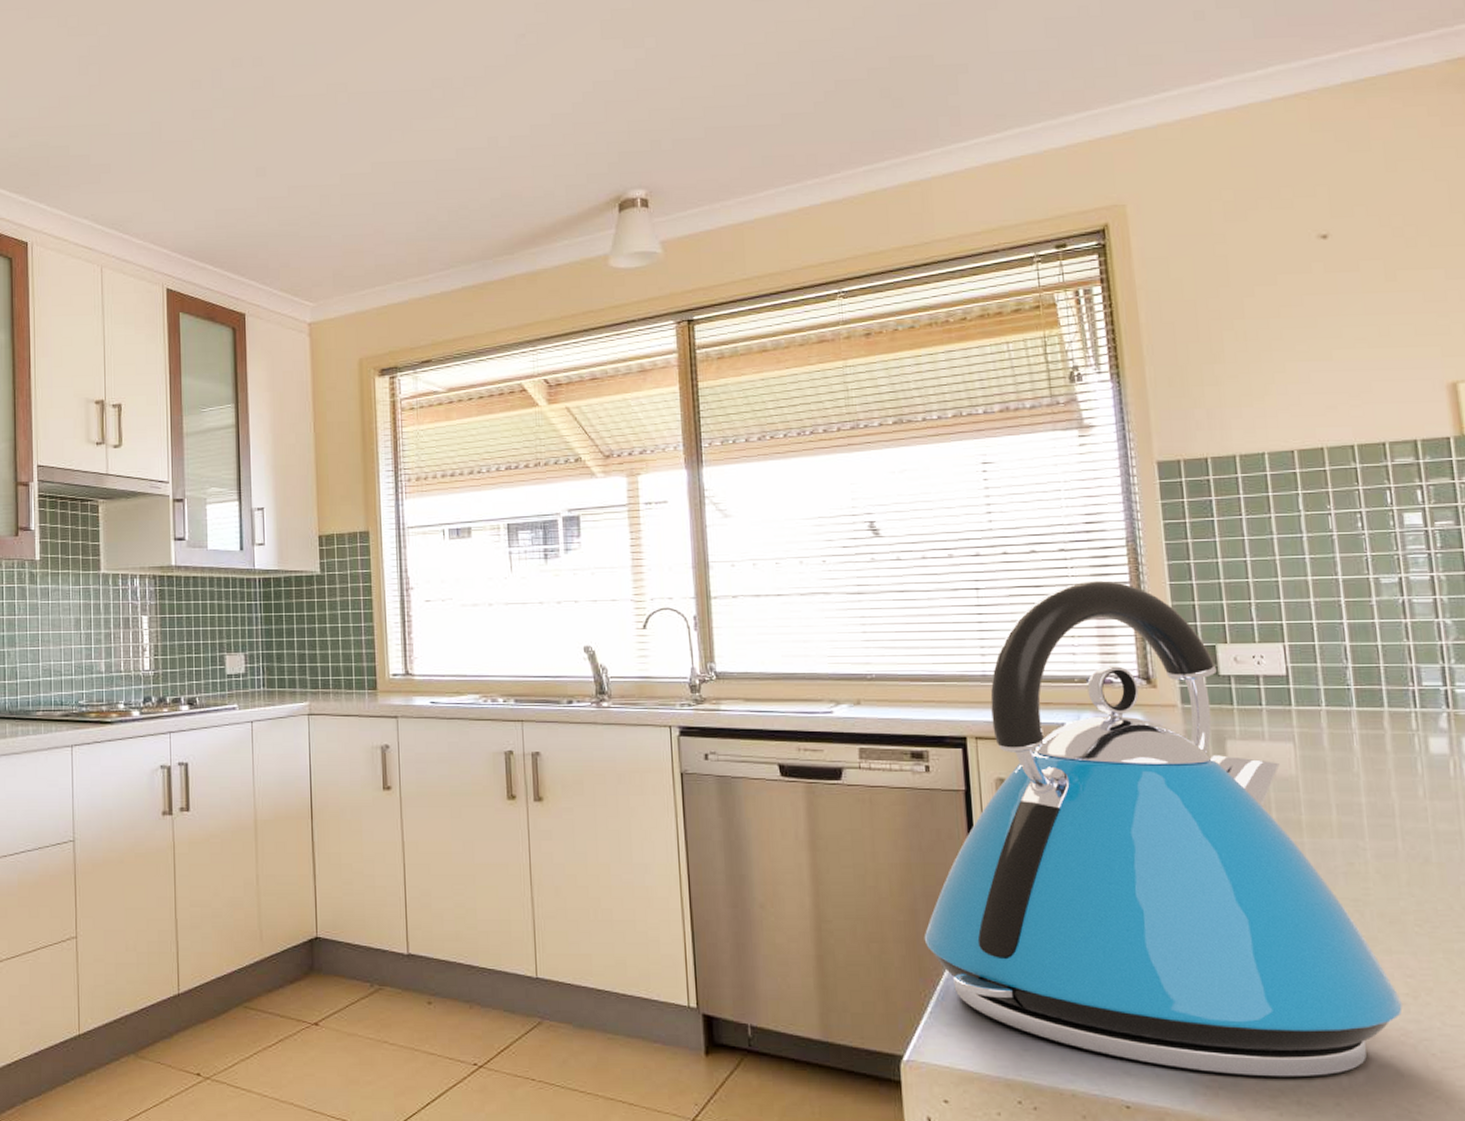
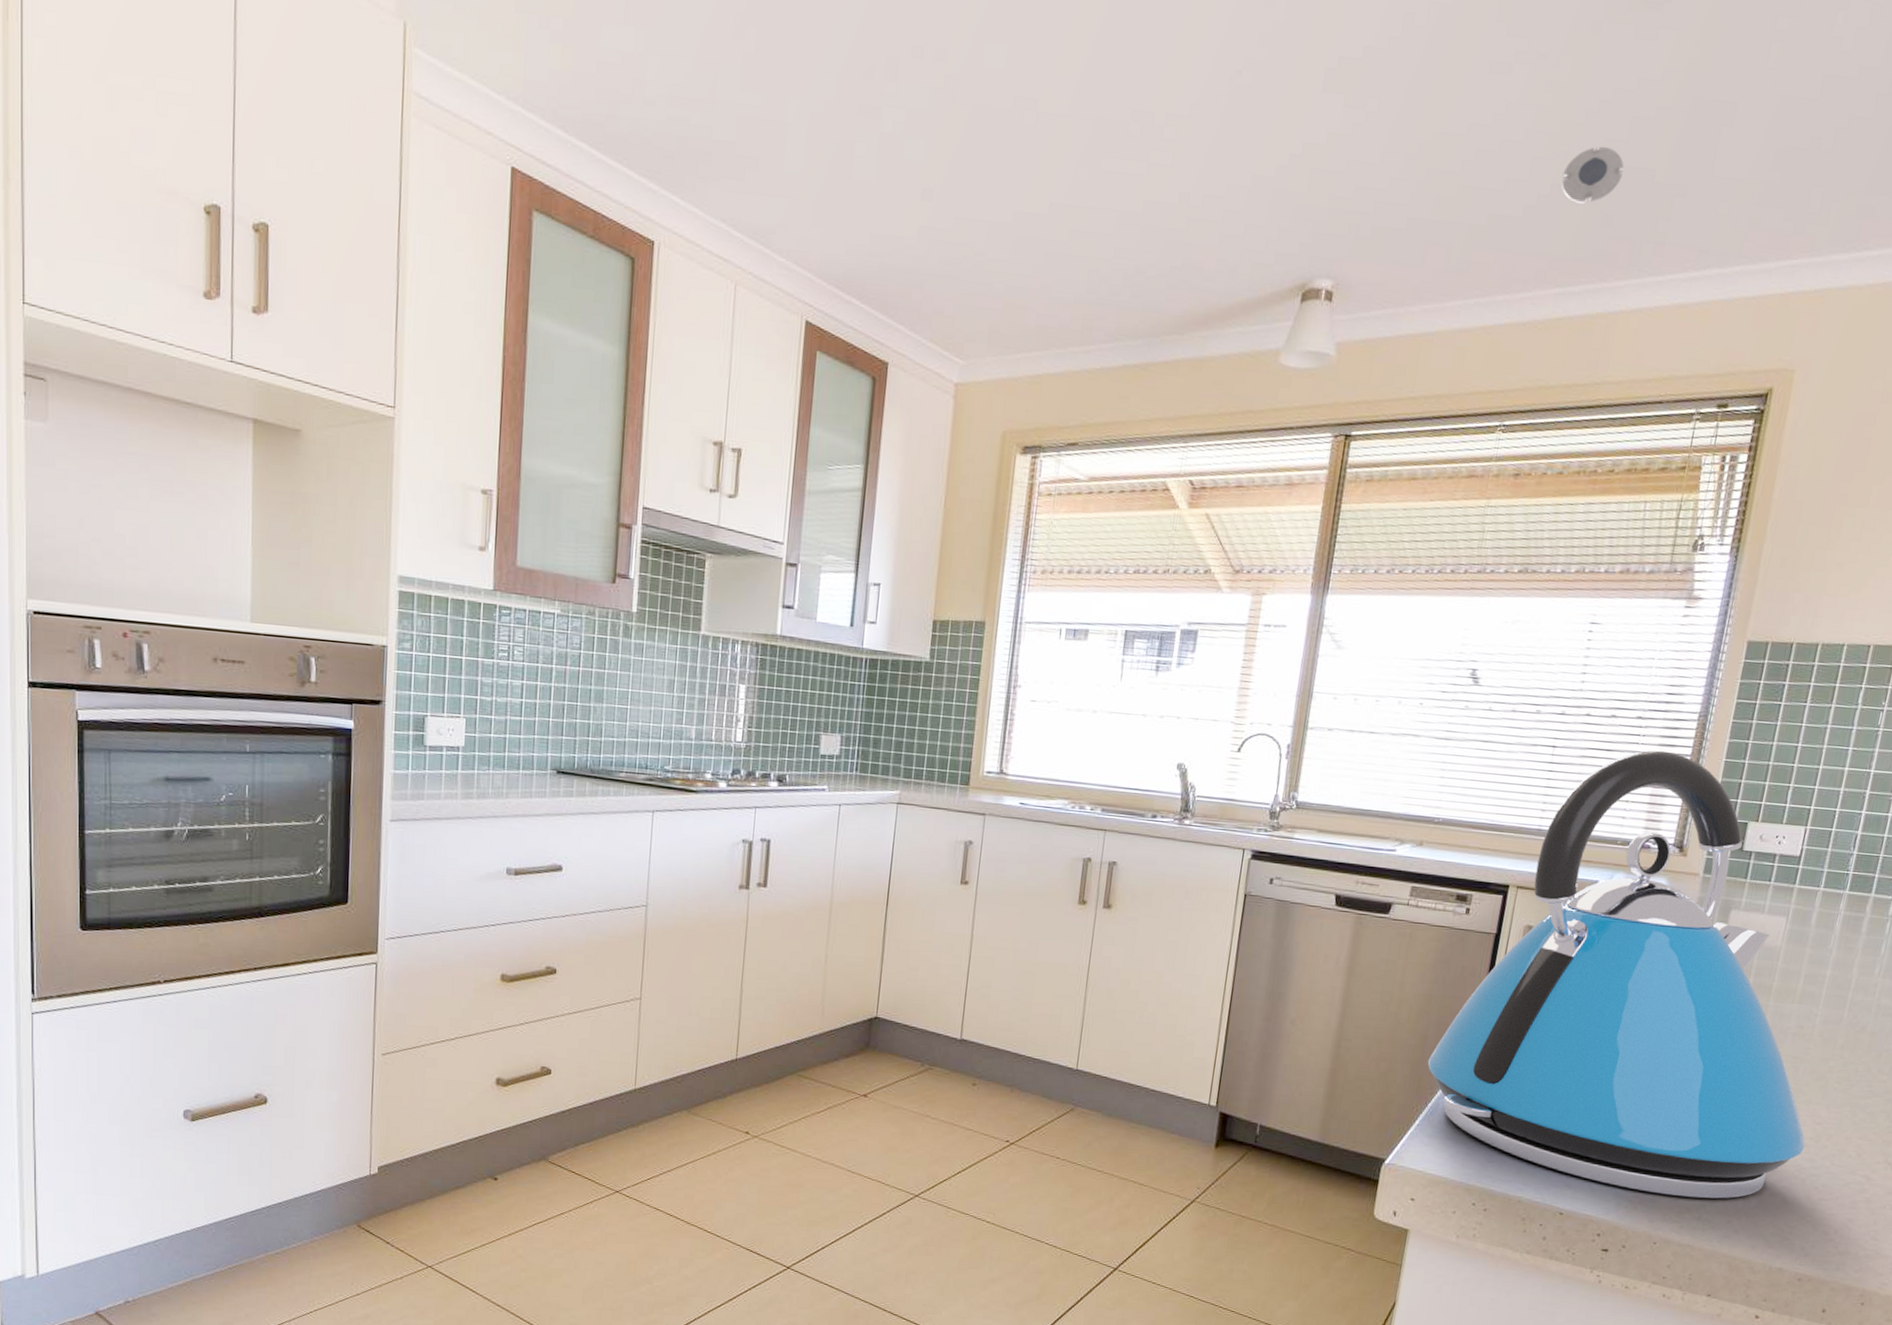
smoke detector: none [843,44,902,93] -> present [1561,147,1624,204]

